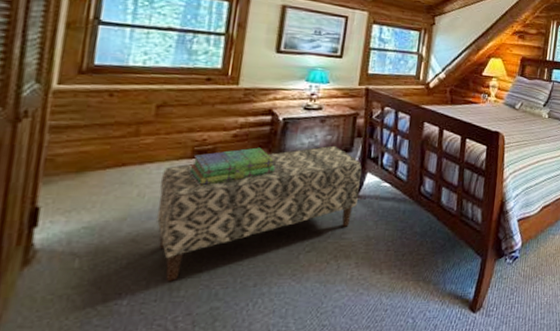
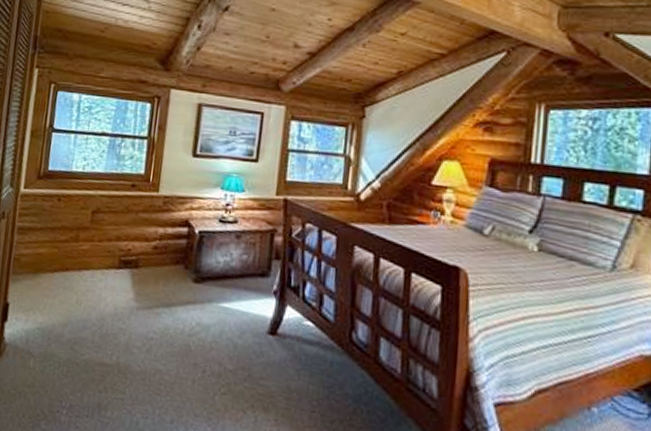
bench: present [157,145,362,282] -> none [90,267,281,399]
stack of books: present [189,147,275,186] -> none [116,262,191,300]

